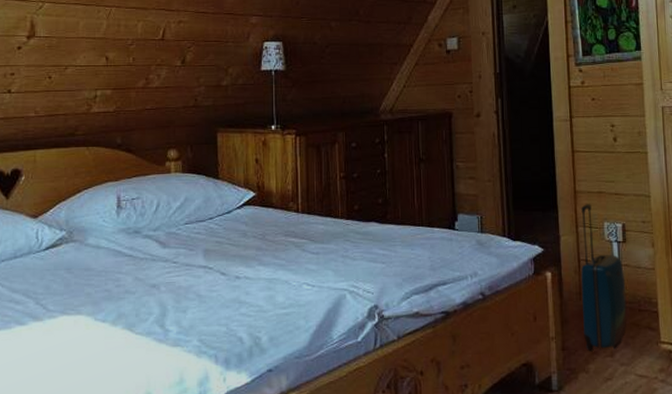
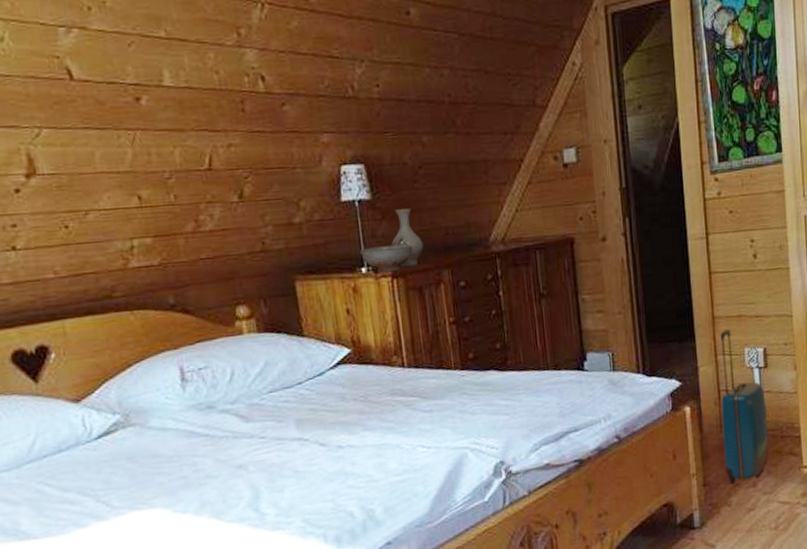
decorative bowl: none [271,109,316,131] -> present [359,244,414,273]
vase: none [298,79,324,127] -> present [391,209,424,267]

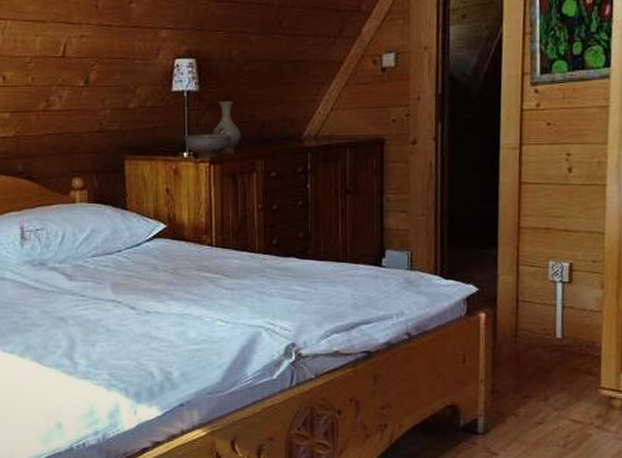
suitcase: present [720,329,769,484] -> none [516,241,567,395]

